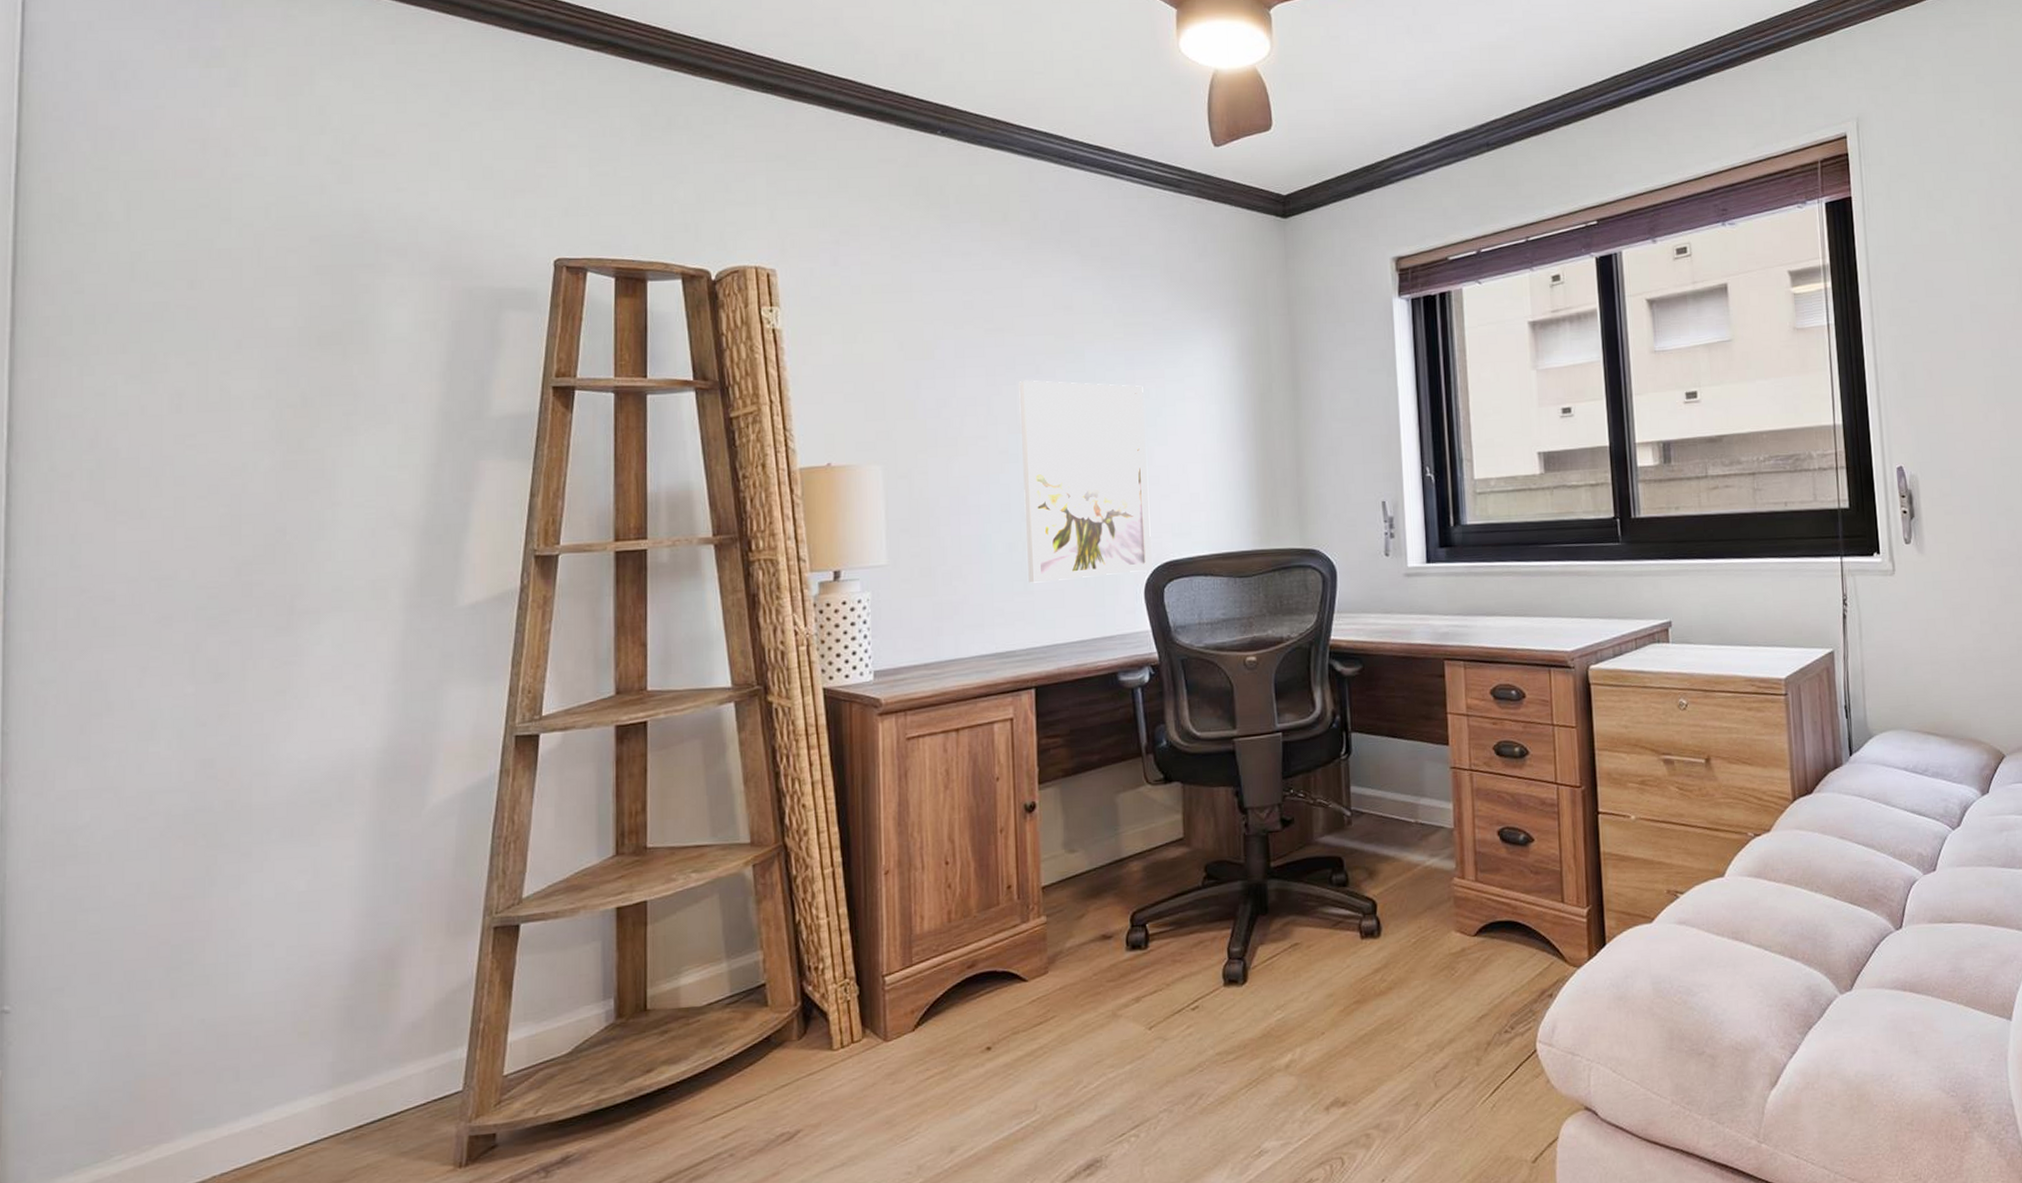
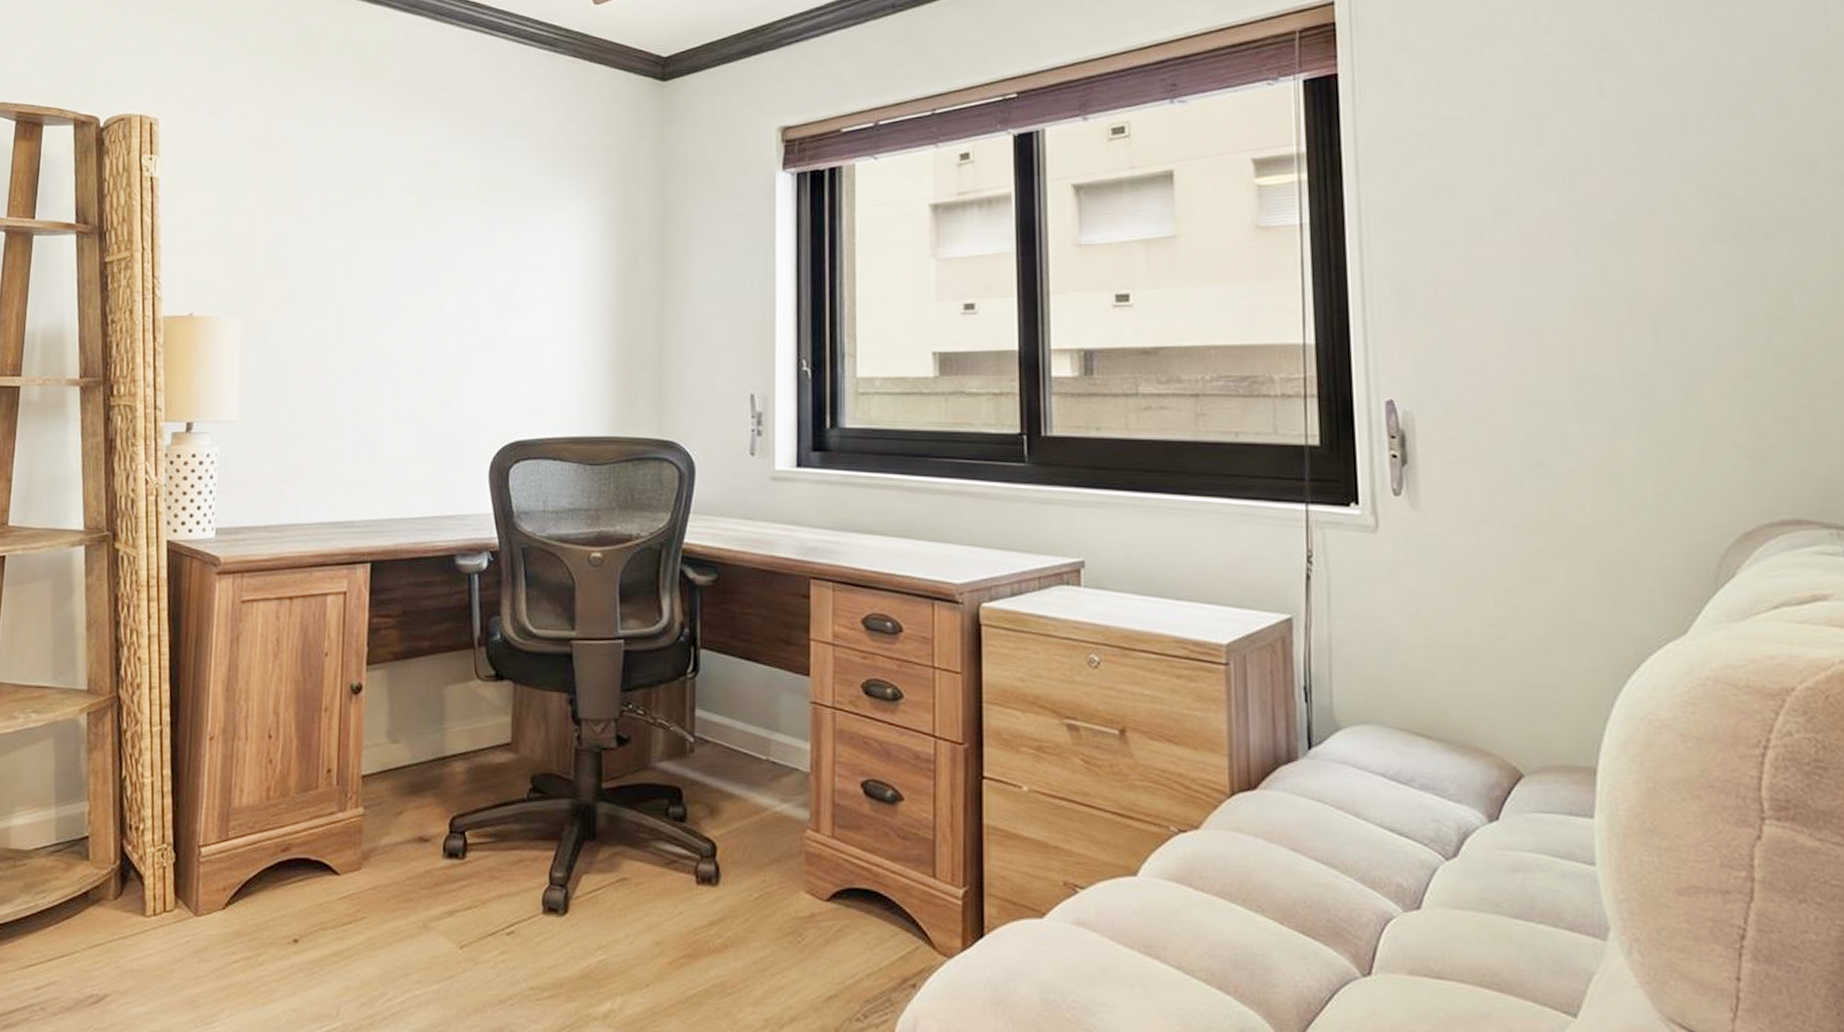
wall art: present [1019,380,1152,583] -> none [373,240,503,452]

